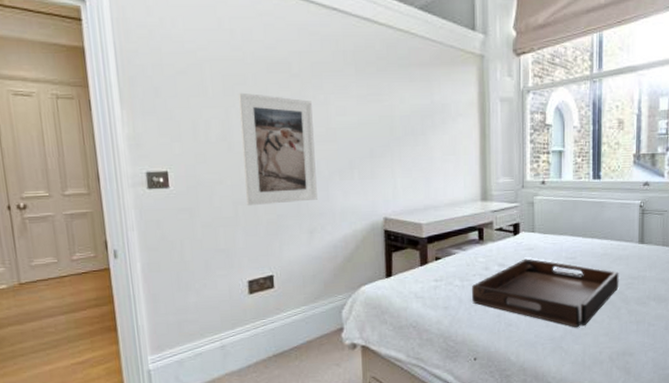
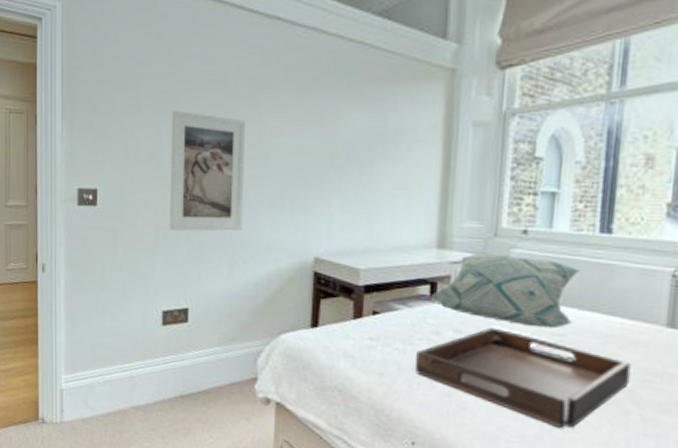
decorative pillow: none [480,202,582,255] -> present [432,253,580,329]

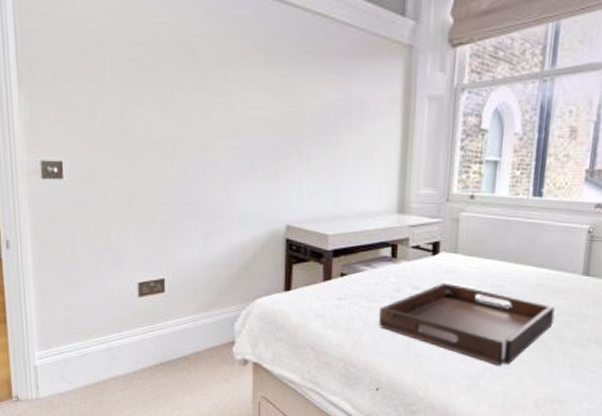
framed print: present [168,110,245,231] -> none [138,79,215,203]
decorative pillow: present [432,253,580,329] -> none [393,217,517,281]

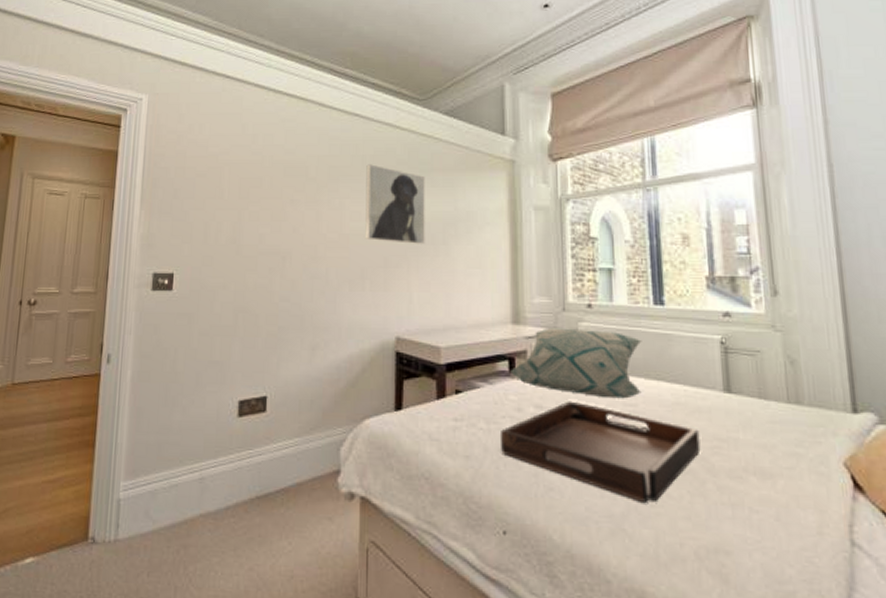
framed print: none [256,46,319,135] -> present [365,164,425,245]
decorative pillow: none [393,217,517,281] -> present [511,328,642,399]

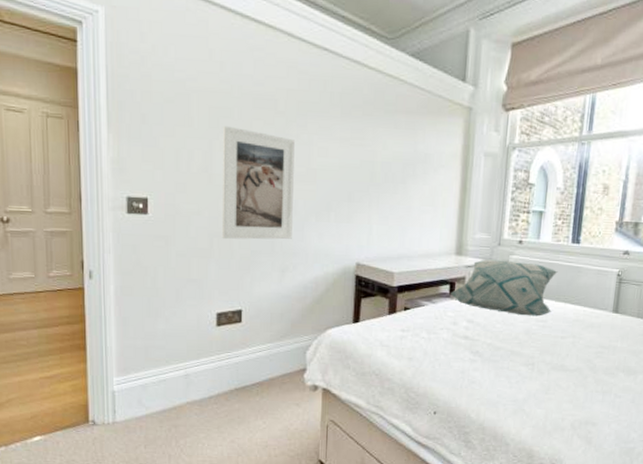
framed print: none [247,195,326,314] -> present [221,125,295,240]
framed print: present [365,164,425,245] -> none [331,101,389,183]
serving tray: present [501,401,701,502] -> none [437,317,590,391]

